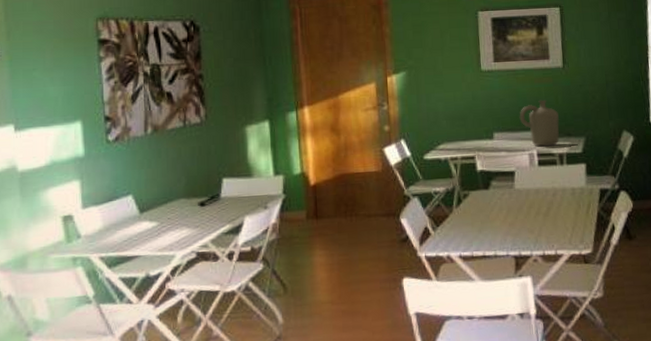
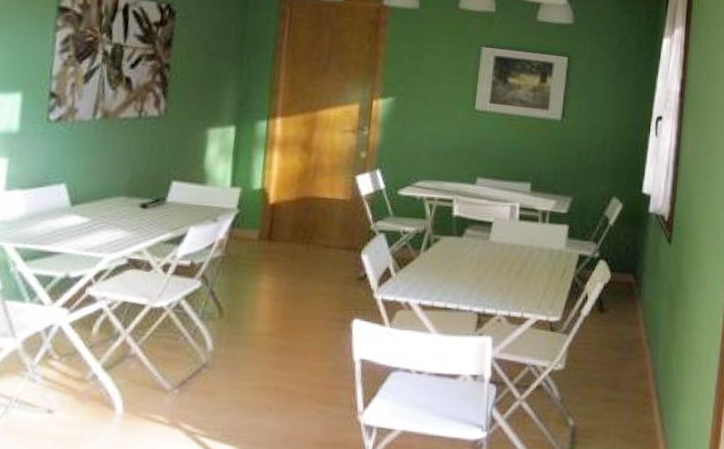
water jug: present [519,99,560,147] -> none [507,150,549,202]

